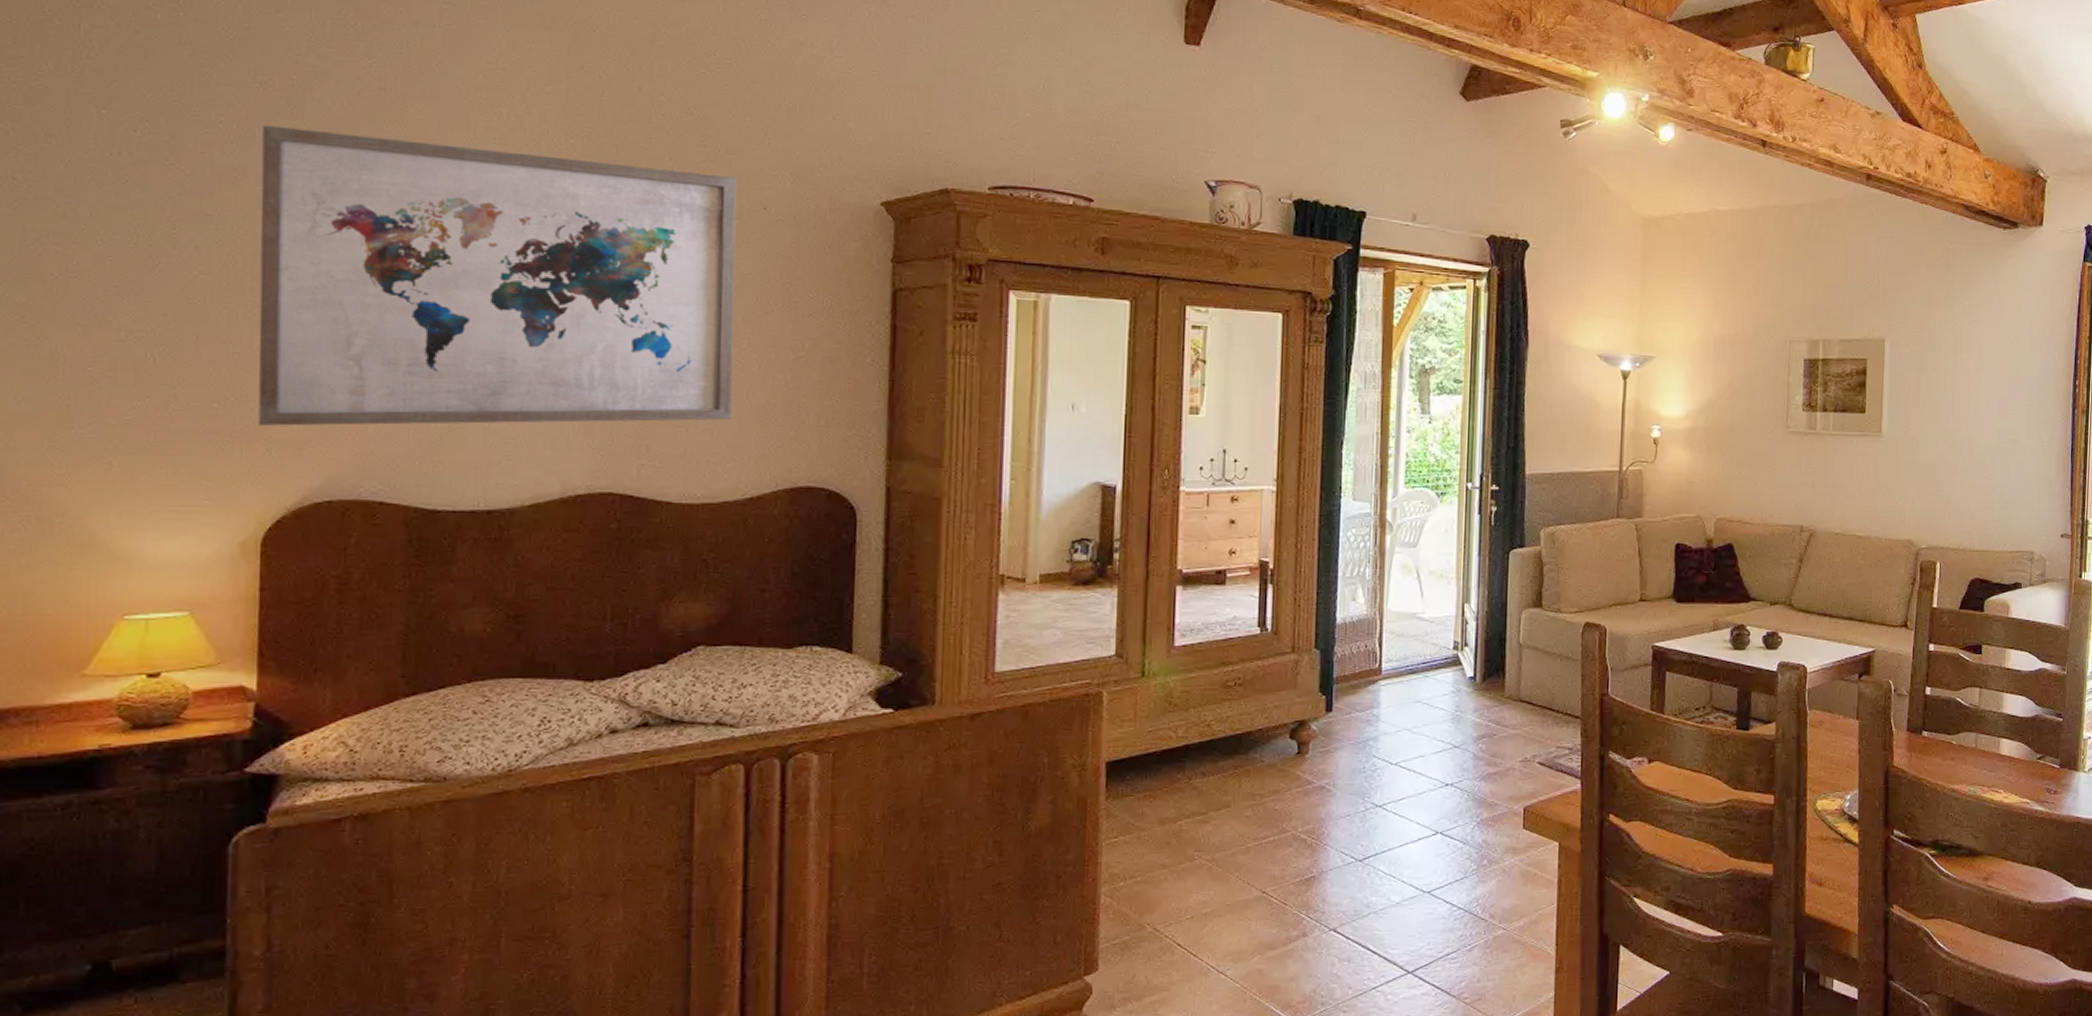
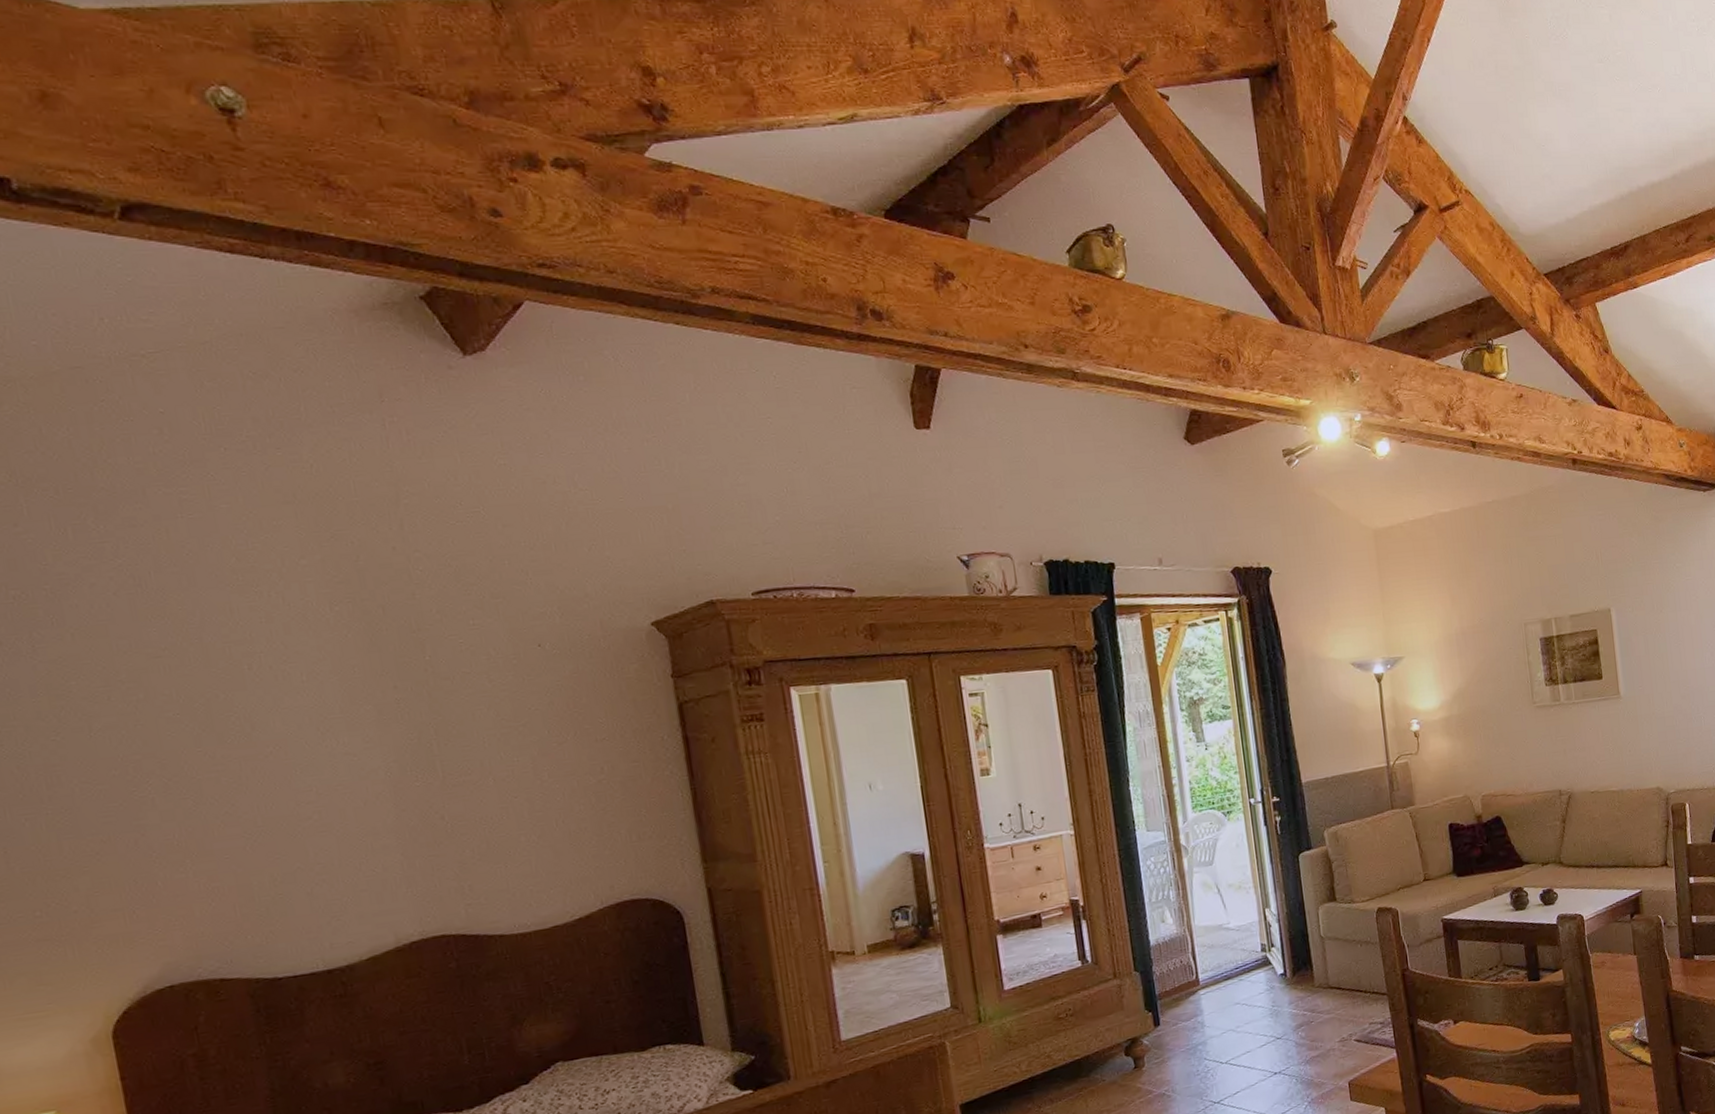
wall art: present [258,125,737,426] -> none [25,619,547,926]

